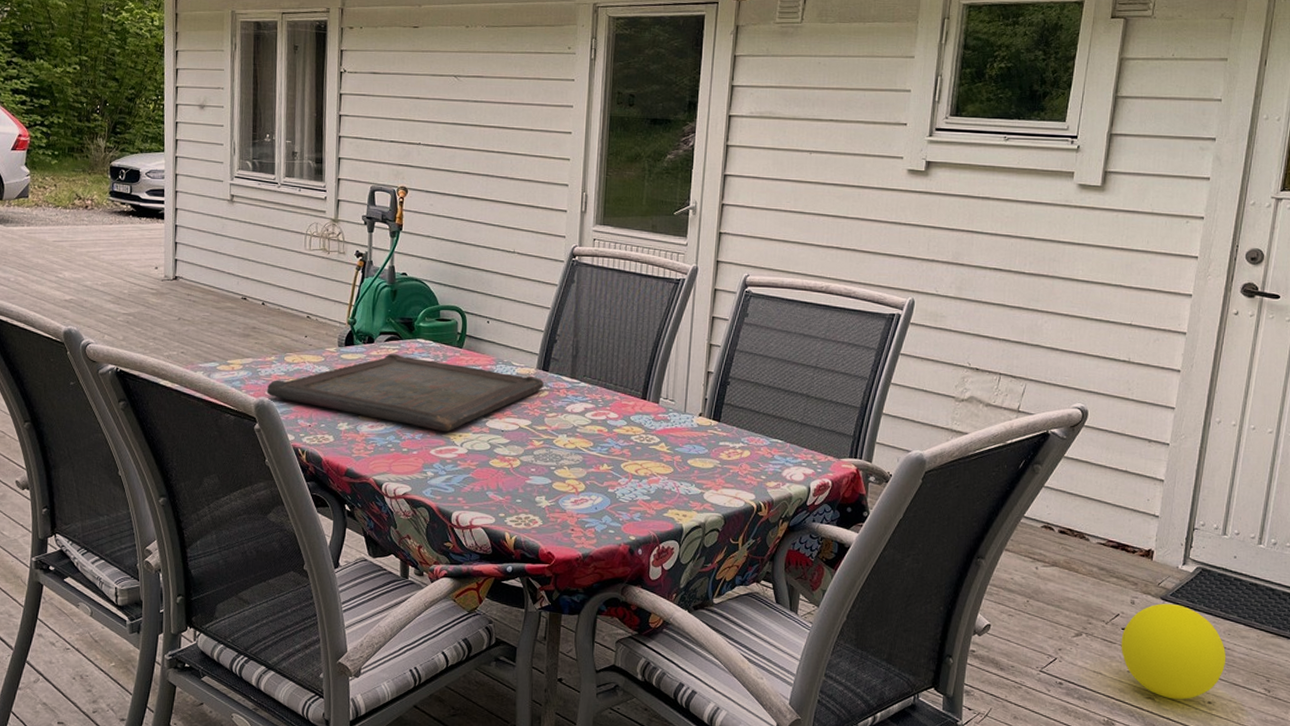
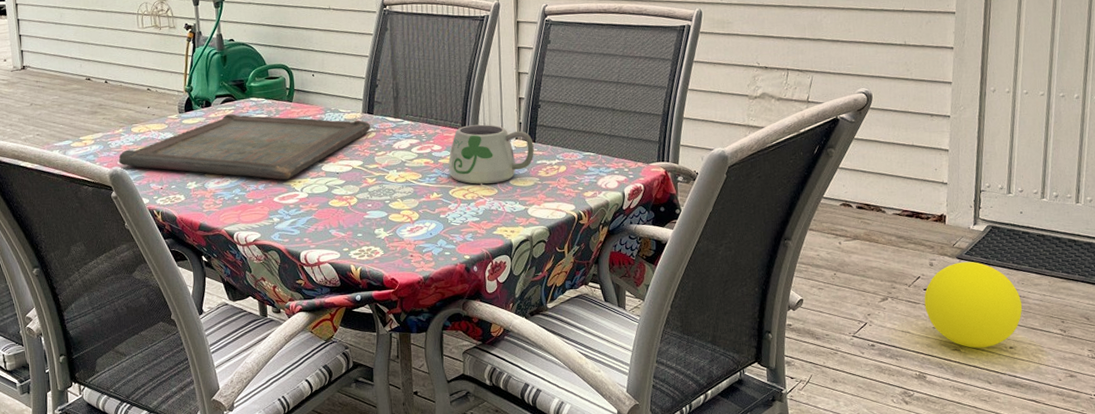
mug: none [622,395,718,469] -> present [448,124,534,191]

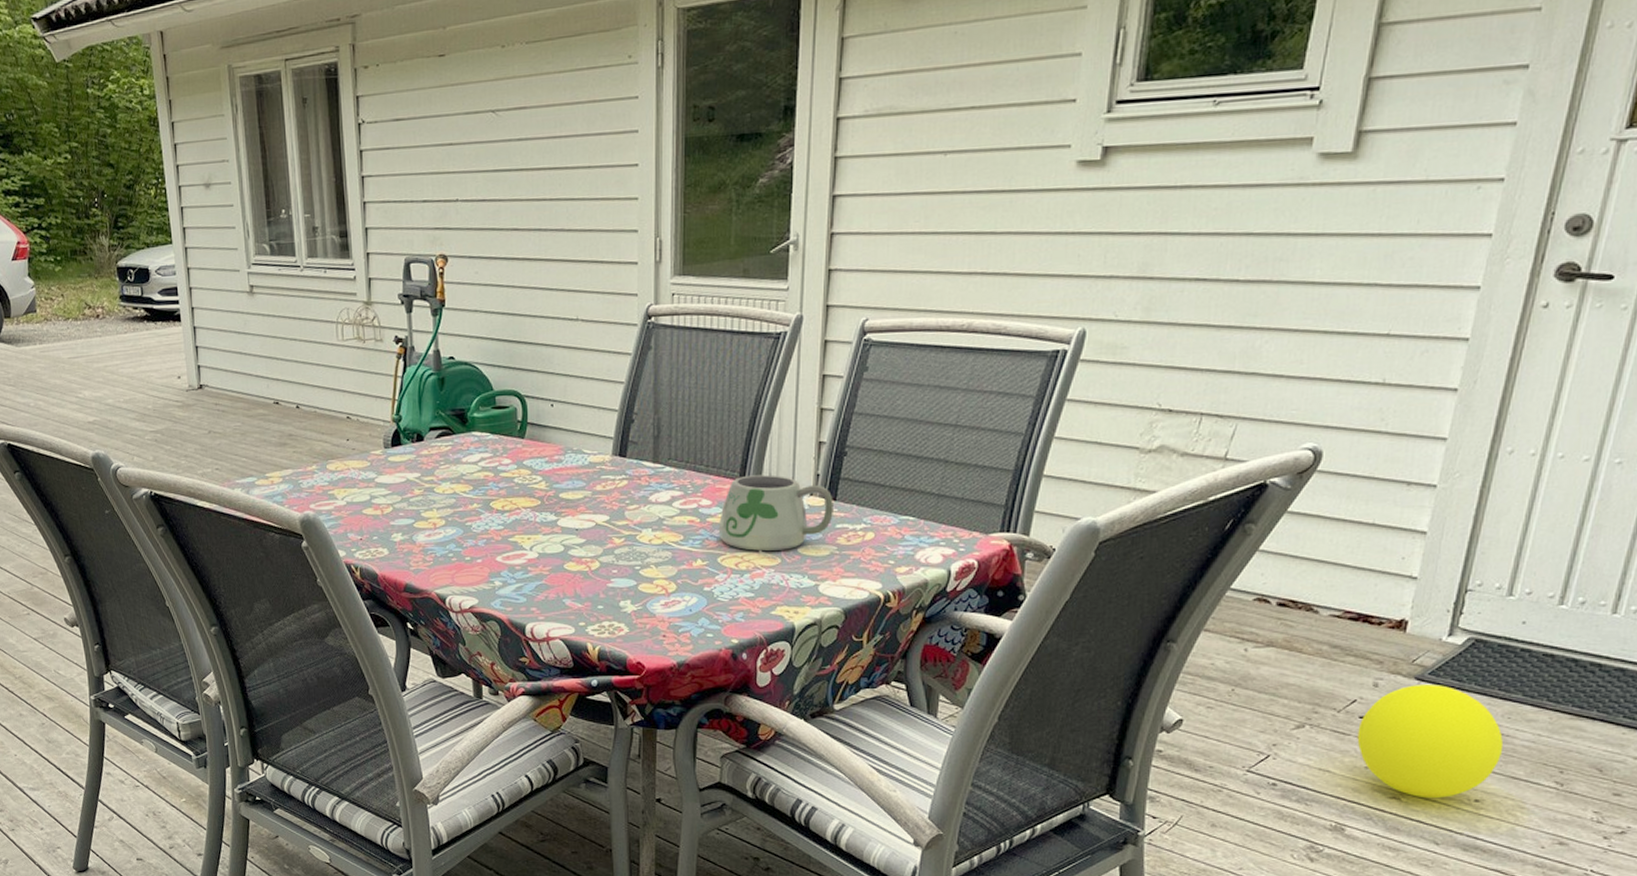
serving tray: present [118,114,370,181] -> none [311,451,621,536]

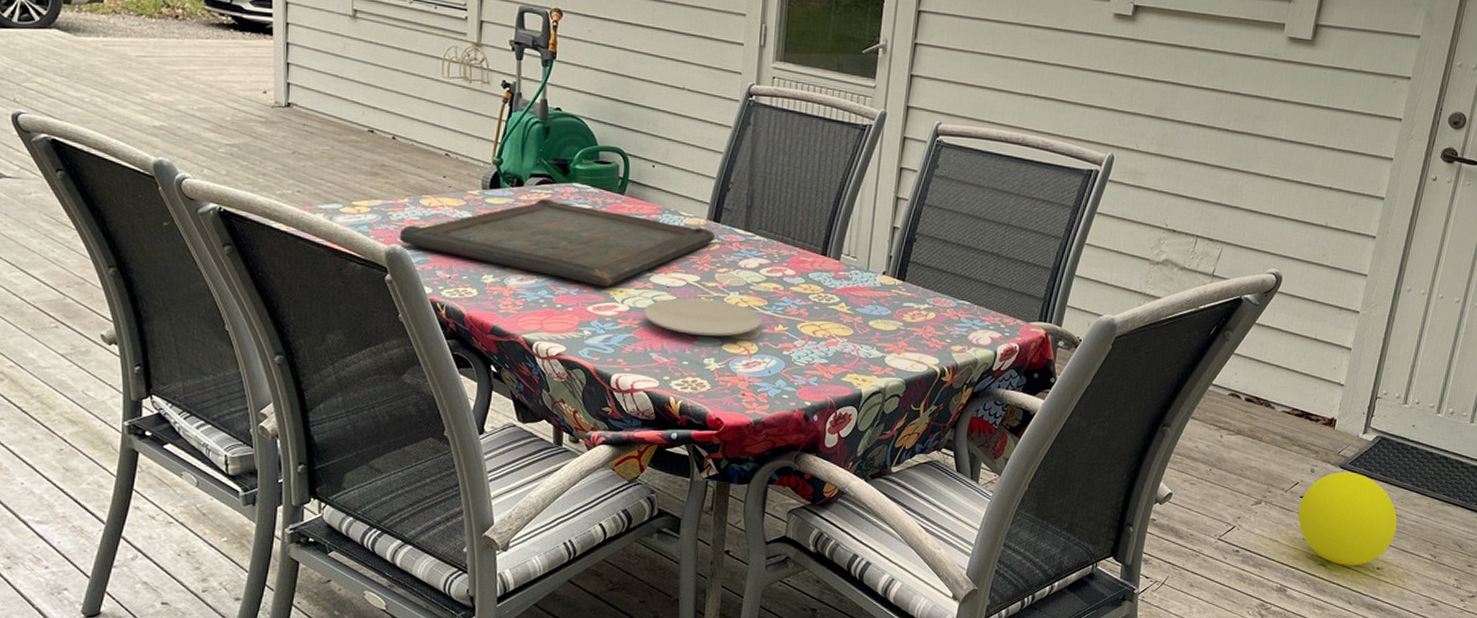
serving tray: none [311,451,621,536] -> present [399,199,715,288]
plate: none [553,538,678,577] -> present [643,298,762,337]
mug: present [718,475,833,560] -> none [800,251,903,331]

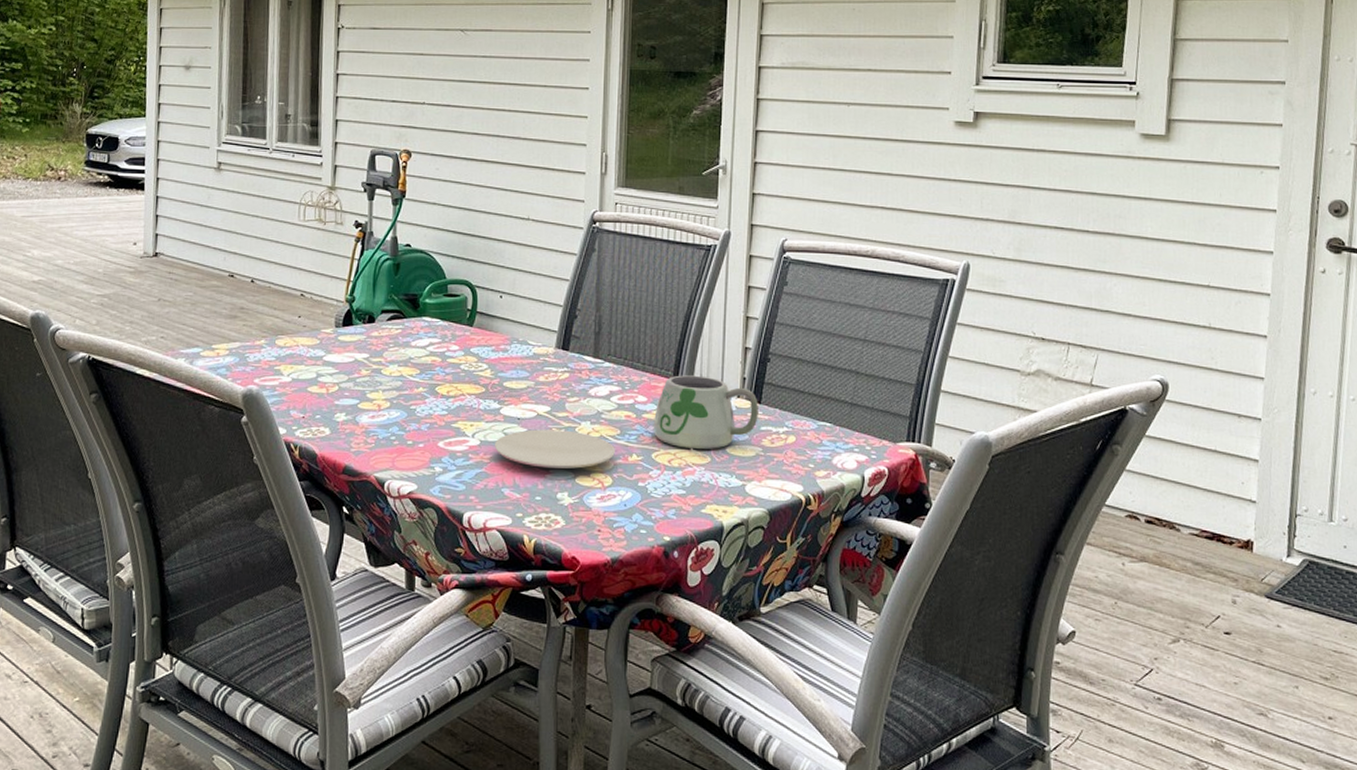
serving tray: present [399,199,715,288] -> none [255,334,564,422]
mug: none [800,251,903,331] -> present [653,375,758,458]
ball: present [1298,472,1398,566] -> none [1224,603,1345,716]

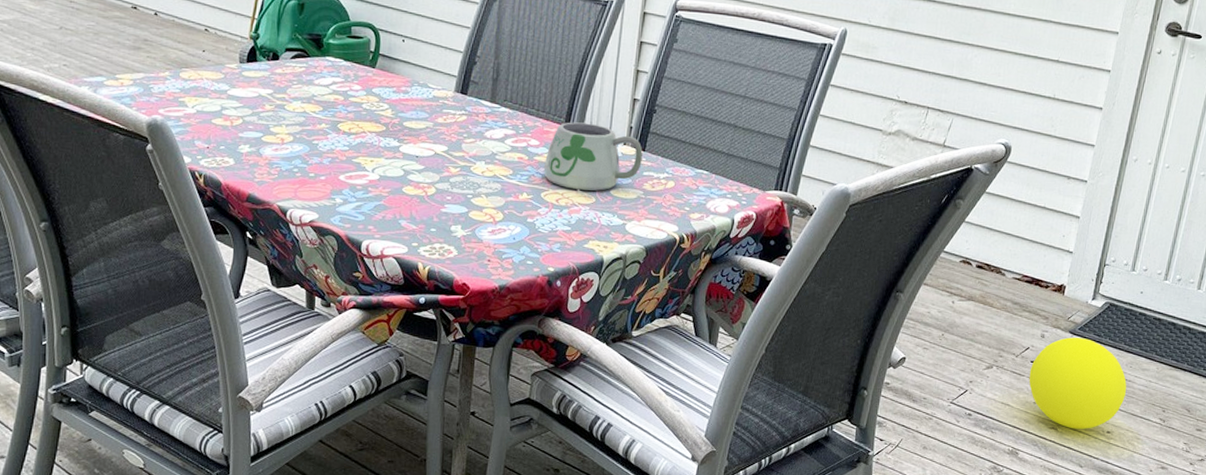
plate: present [494,429,615,469] -> none [392,167,507,204]
ball: none [1224,603,1345,716] -> present [1029,337,1127,430]

